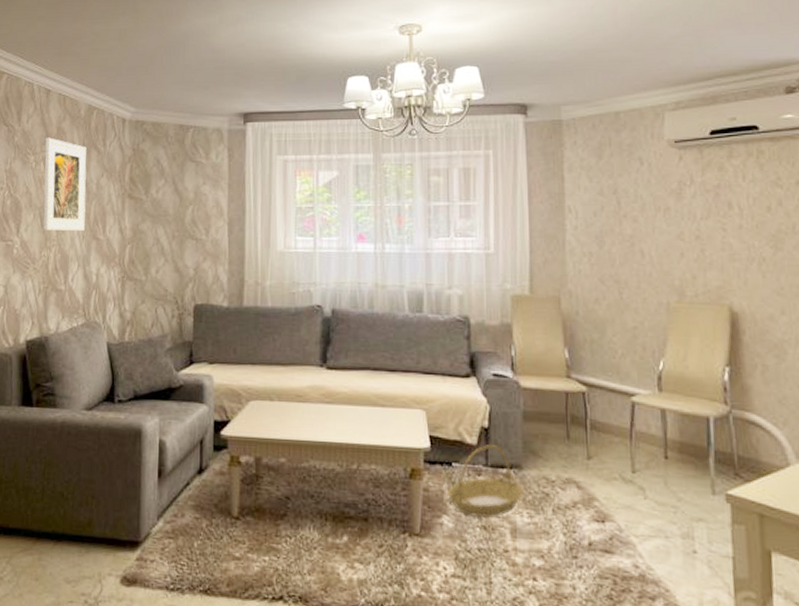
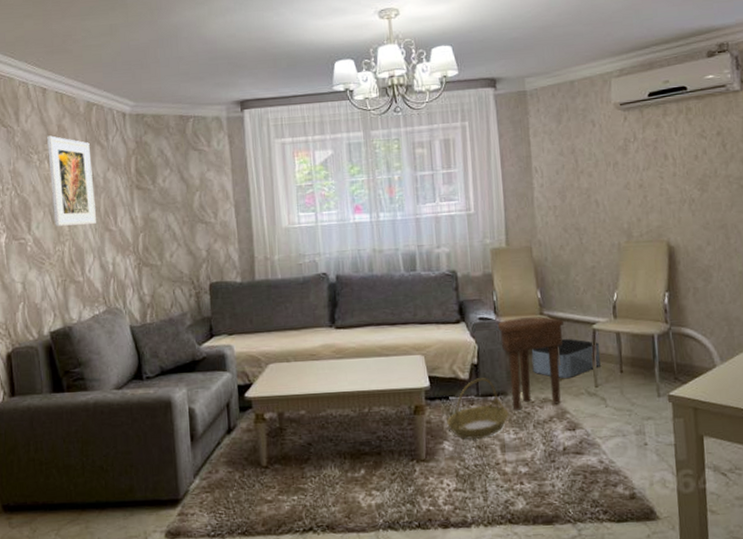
side table: none [515,379,595,489] -> present [498,316,563,411]
storage bin: none [554,410,640,457] -> present [531,339,601,378]

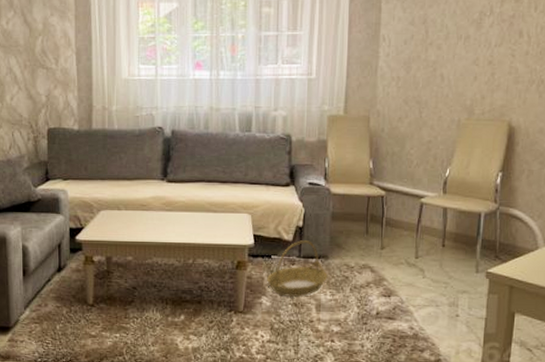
side table: present [498,316,563,411] -> none [327,186,392,274]
storage bin: present [531,339,601,378] -> none [356,210,426,247]

